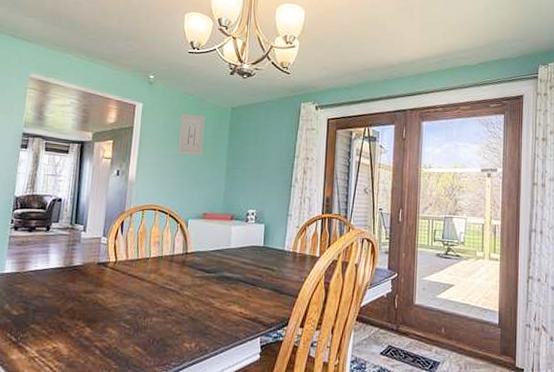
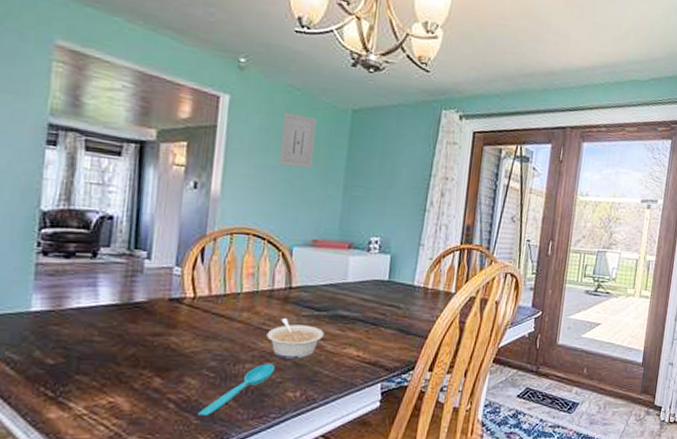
spoon: none [117,318,175,361] -> present [198,364,274,415]
legume: none [168,279,213,314] -> present [266,318,324,359]

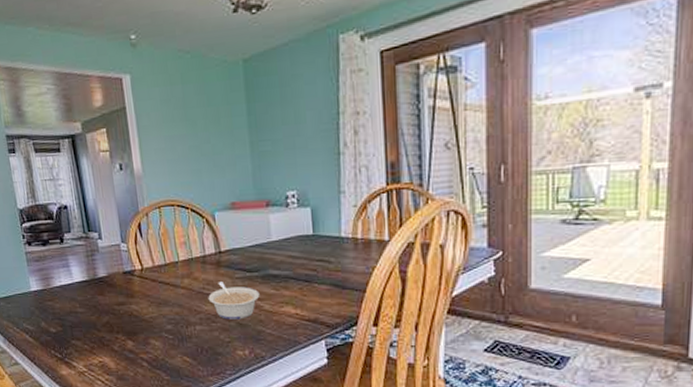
spoon: present [198,364,274,415] -> none [167,325,221,372]
wall art: present [279,112,317,169] -> none [179,78,216,134]

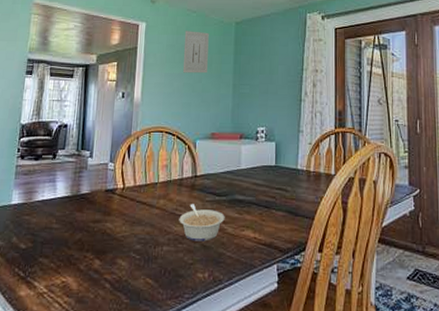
wall art: none [179,78,216,134] -> present [182,31,209,74]

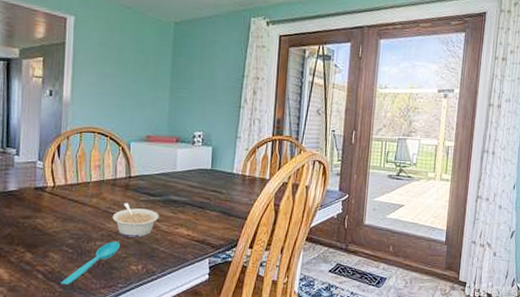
spoon: none [127,246,186,295] -> present [61,242,120,284]
wall art: present [182,31,209,74] -> none [116,28,145,75]

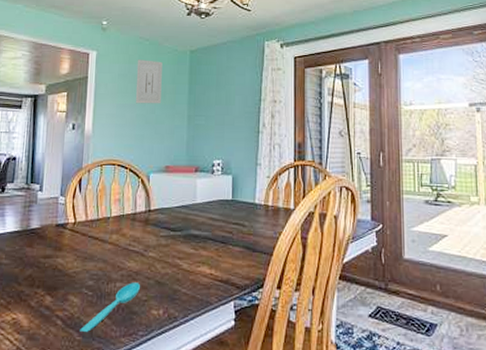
legume: present [112,203,159,238] -> none [132,239,180,278]
wall art: none [116,28,145,75] -> present [135,59,163,104]

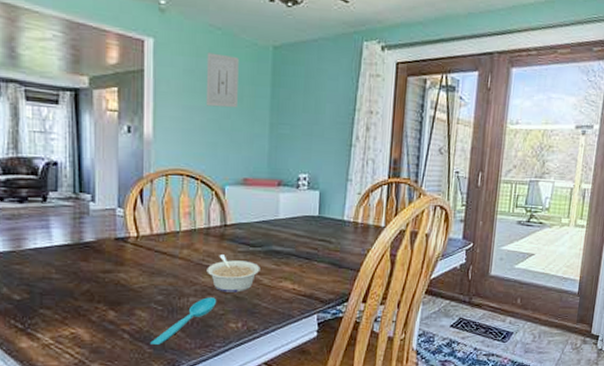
legume: none [132,239,180,278] -> present [207,254,260,293]

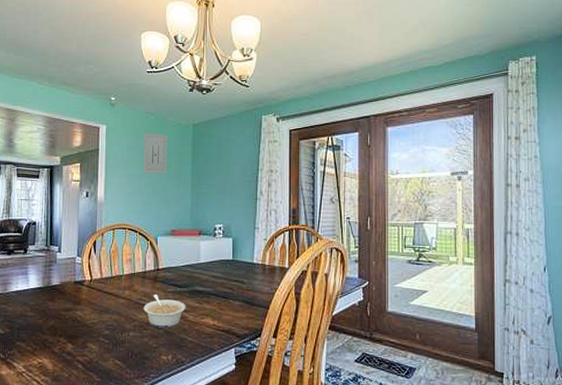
spoon: present [150,297,216,344] -> none [98,332,151,374]

